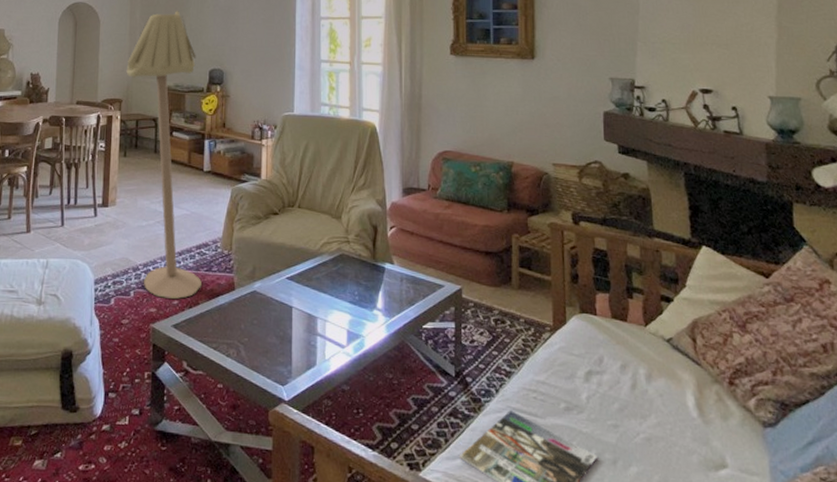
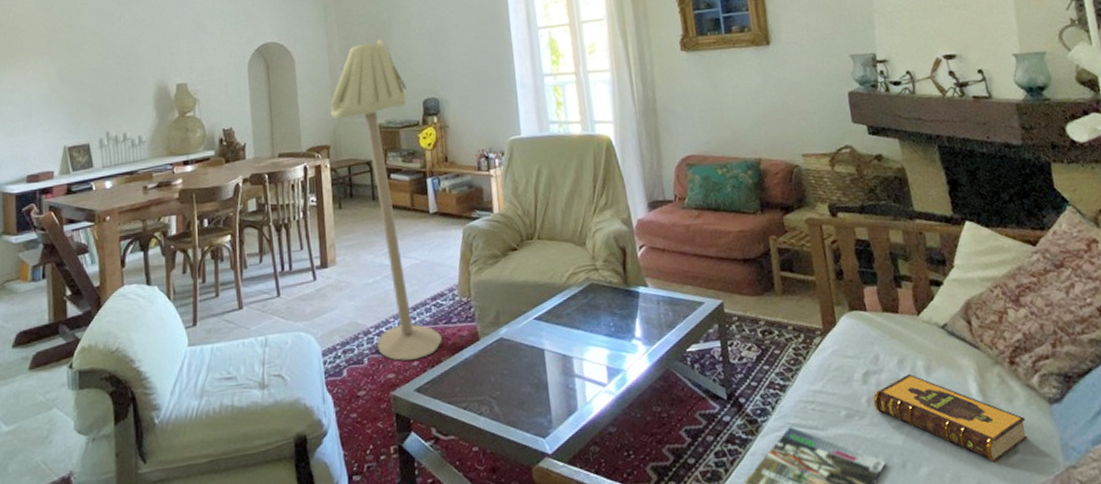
hardback book: none [593,378,739,473] -> present [874,373,1028,463]

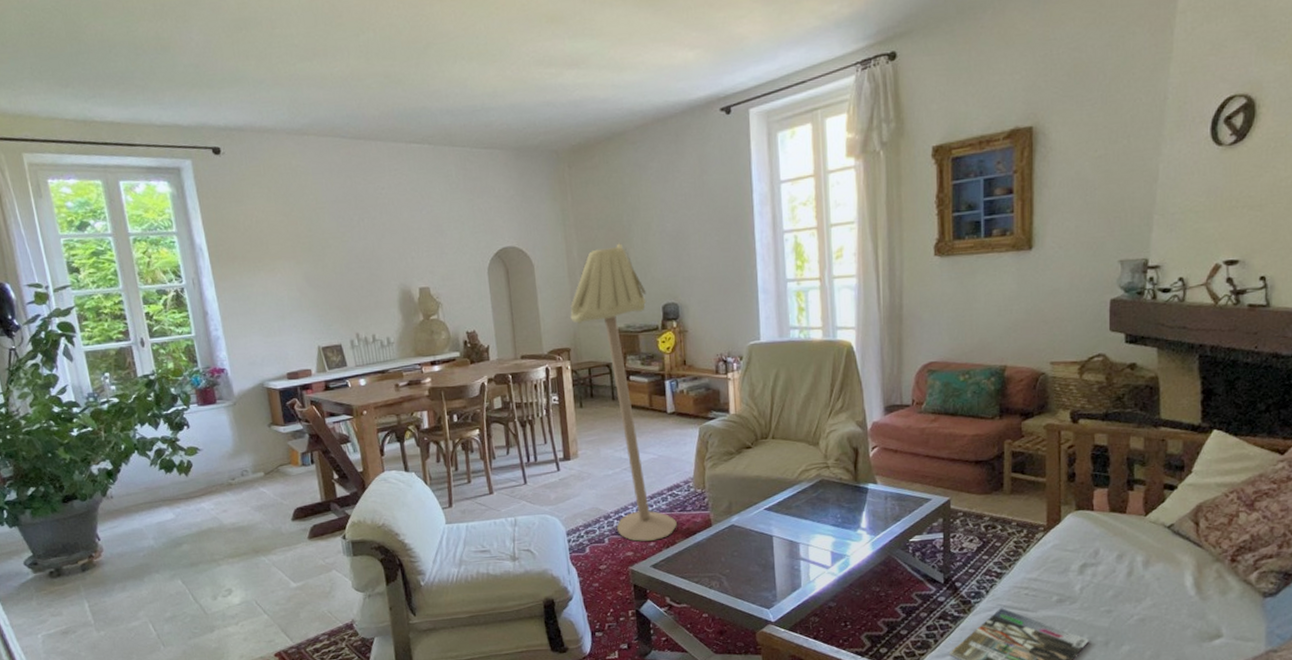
hardback book: present [874,373,1028,463] -> none [1087,567,1236,644]

